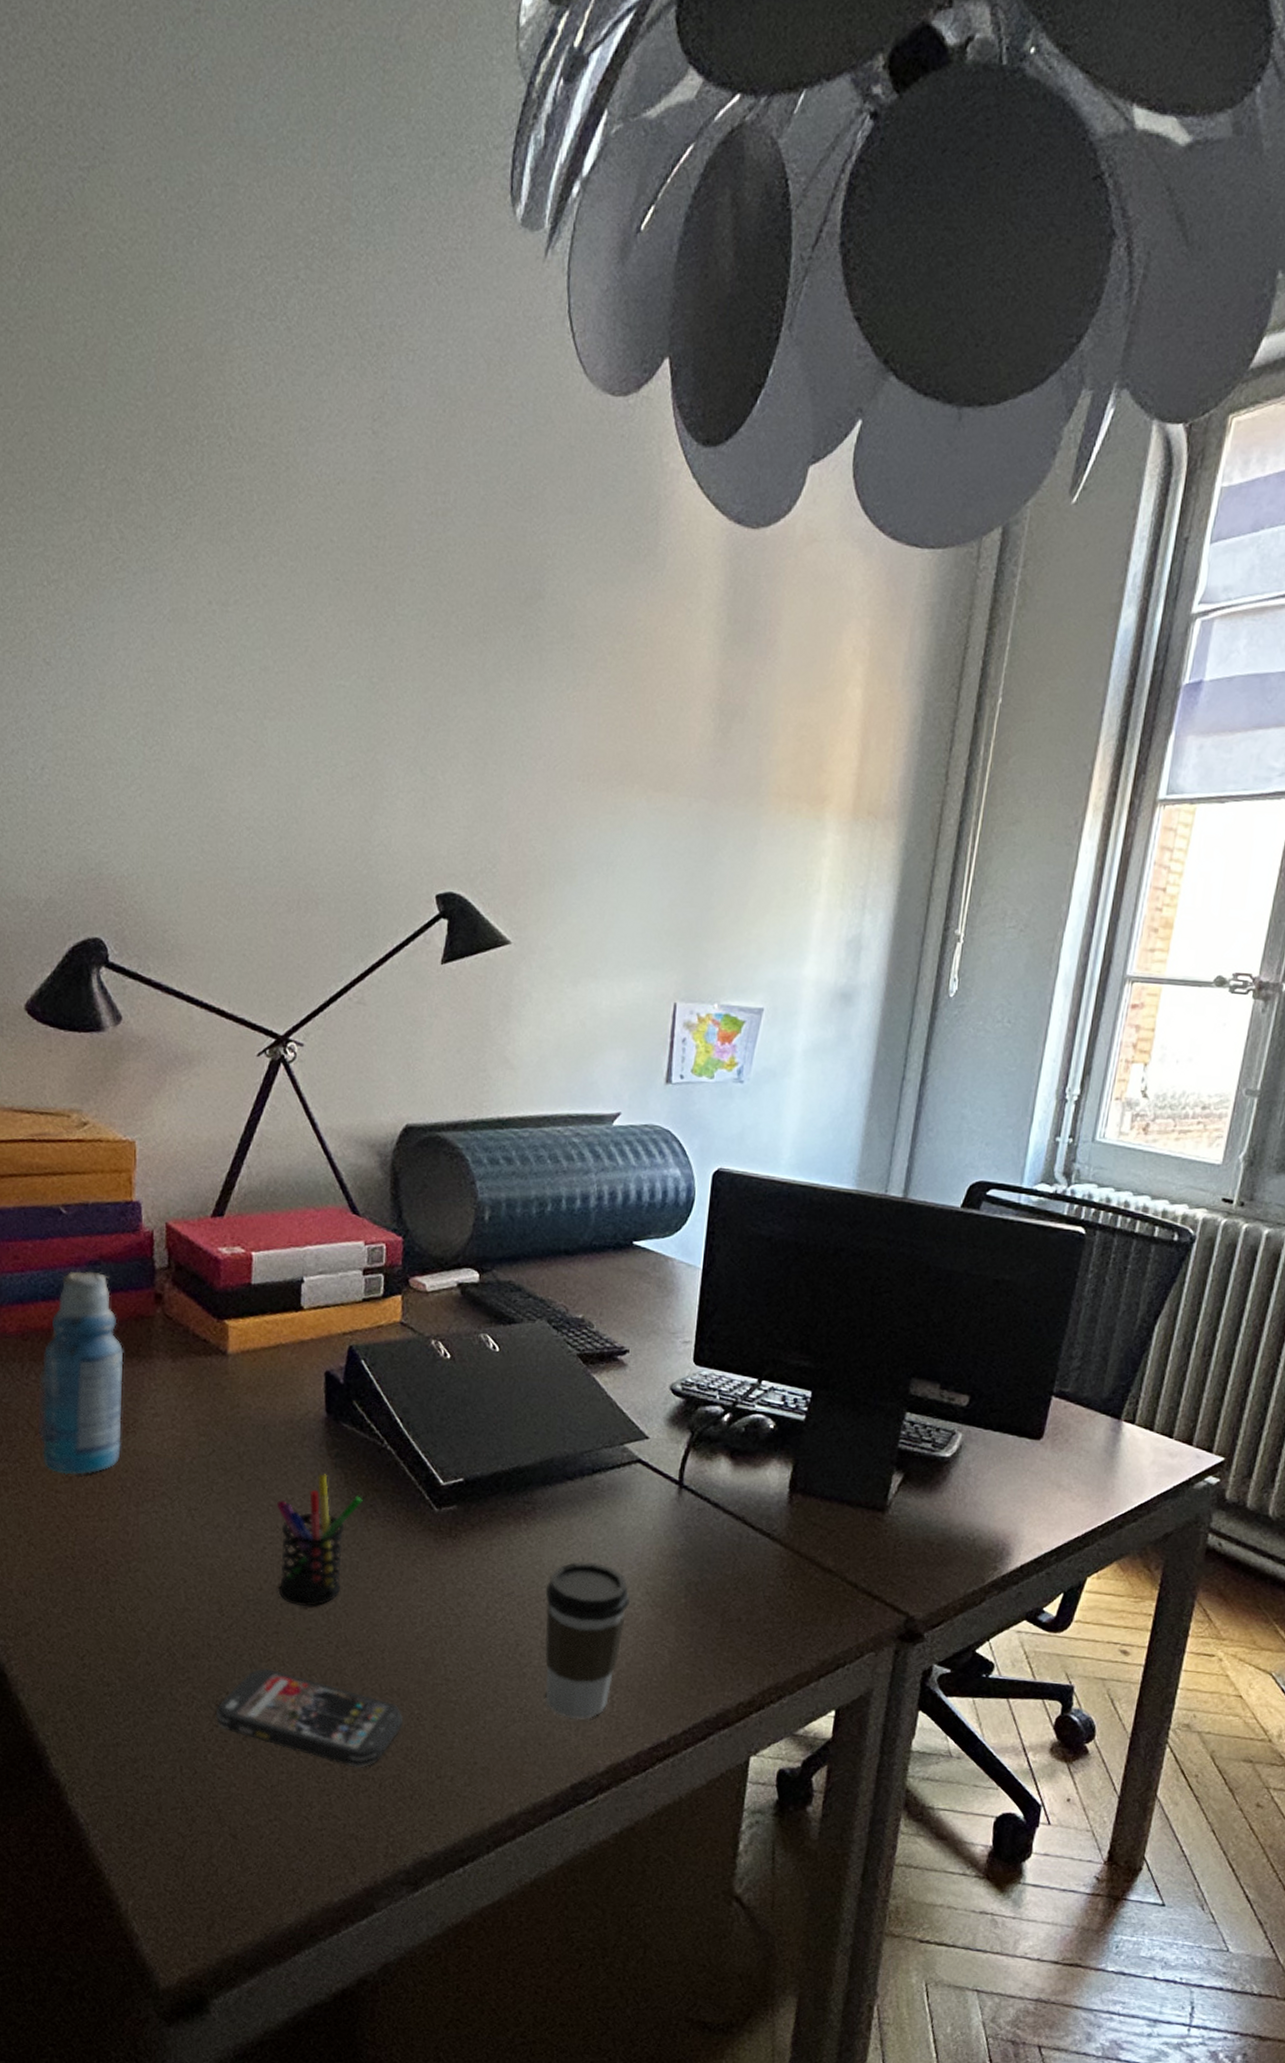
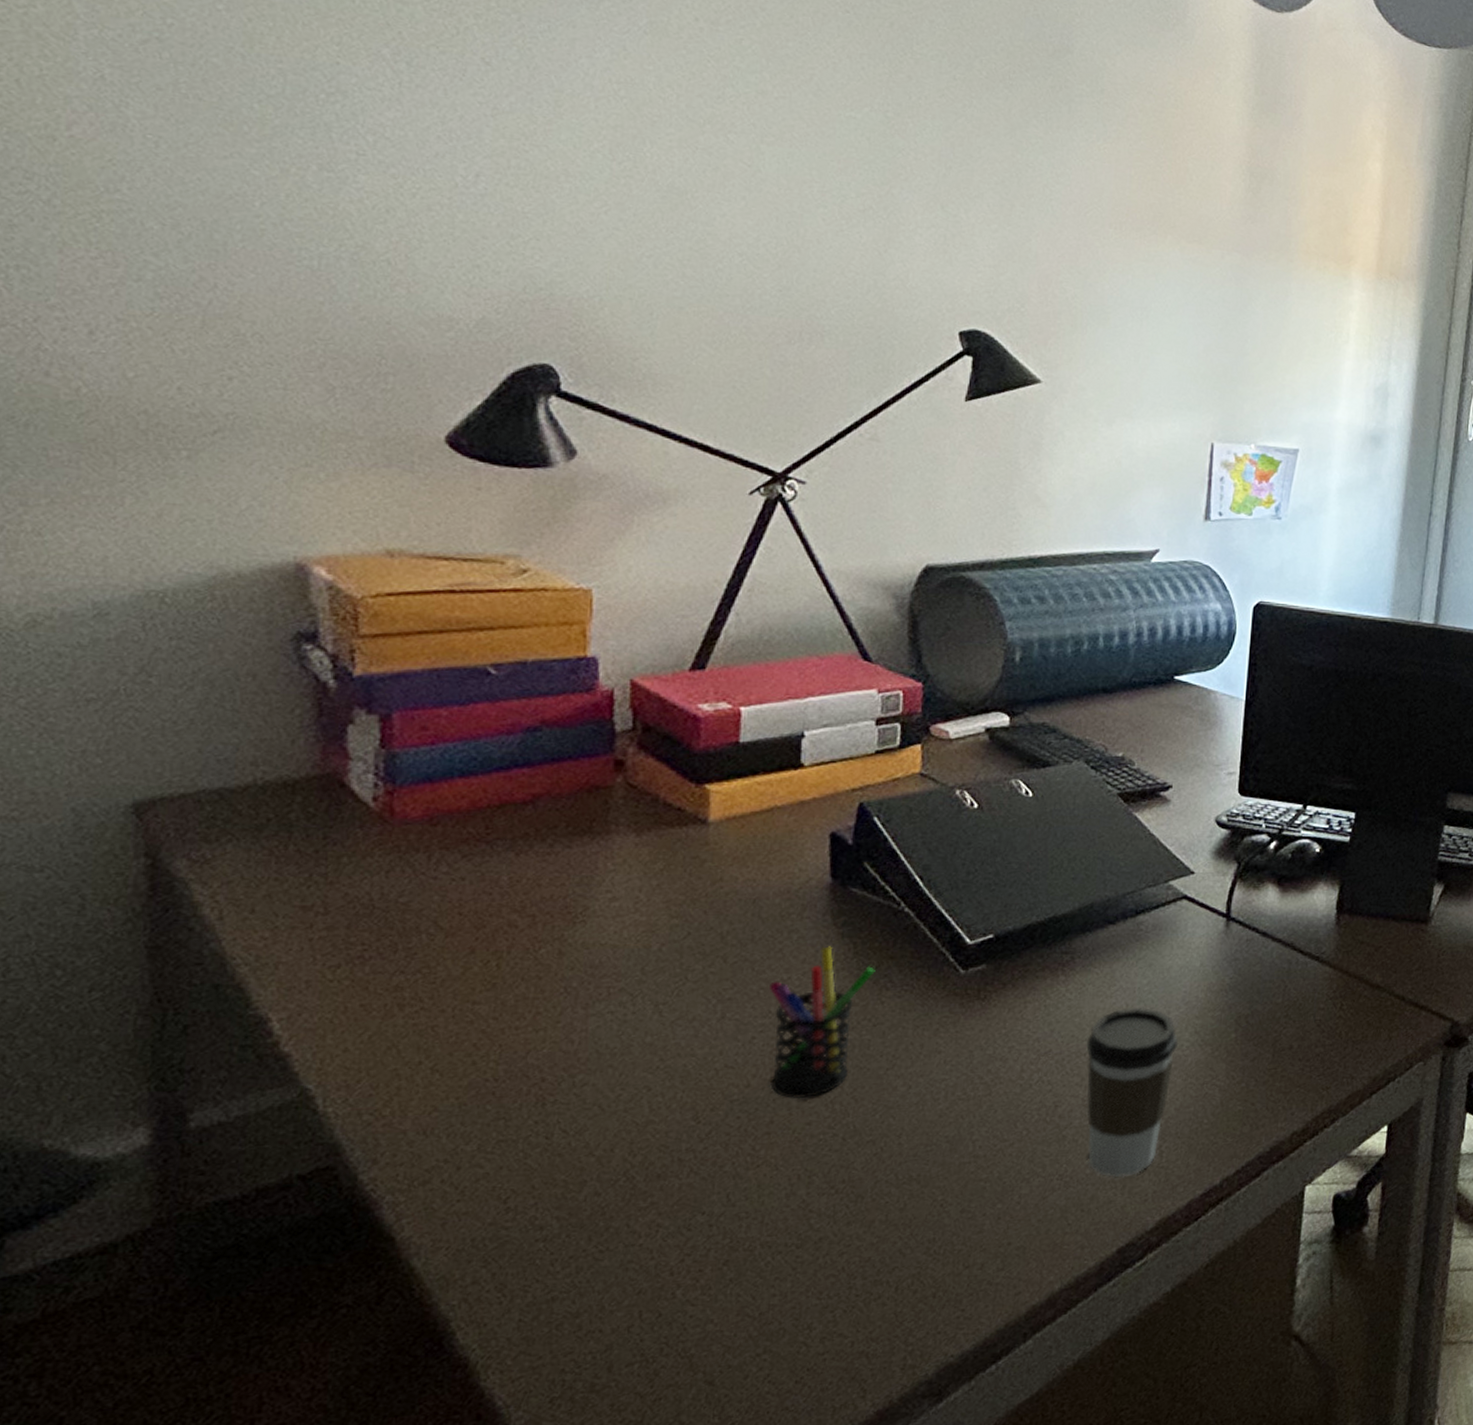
bottle: present [37,1271,124,1475] -> none [449,739,572,981]
smartphone: present [215,1669,403,1768] -> none [687,1177,924,1274]

